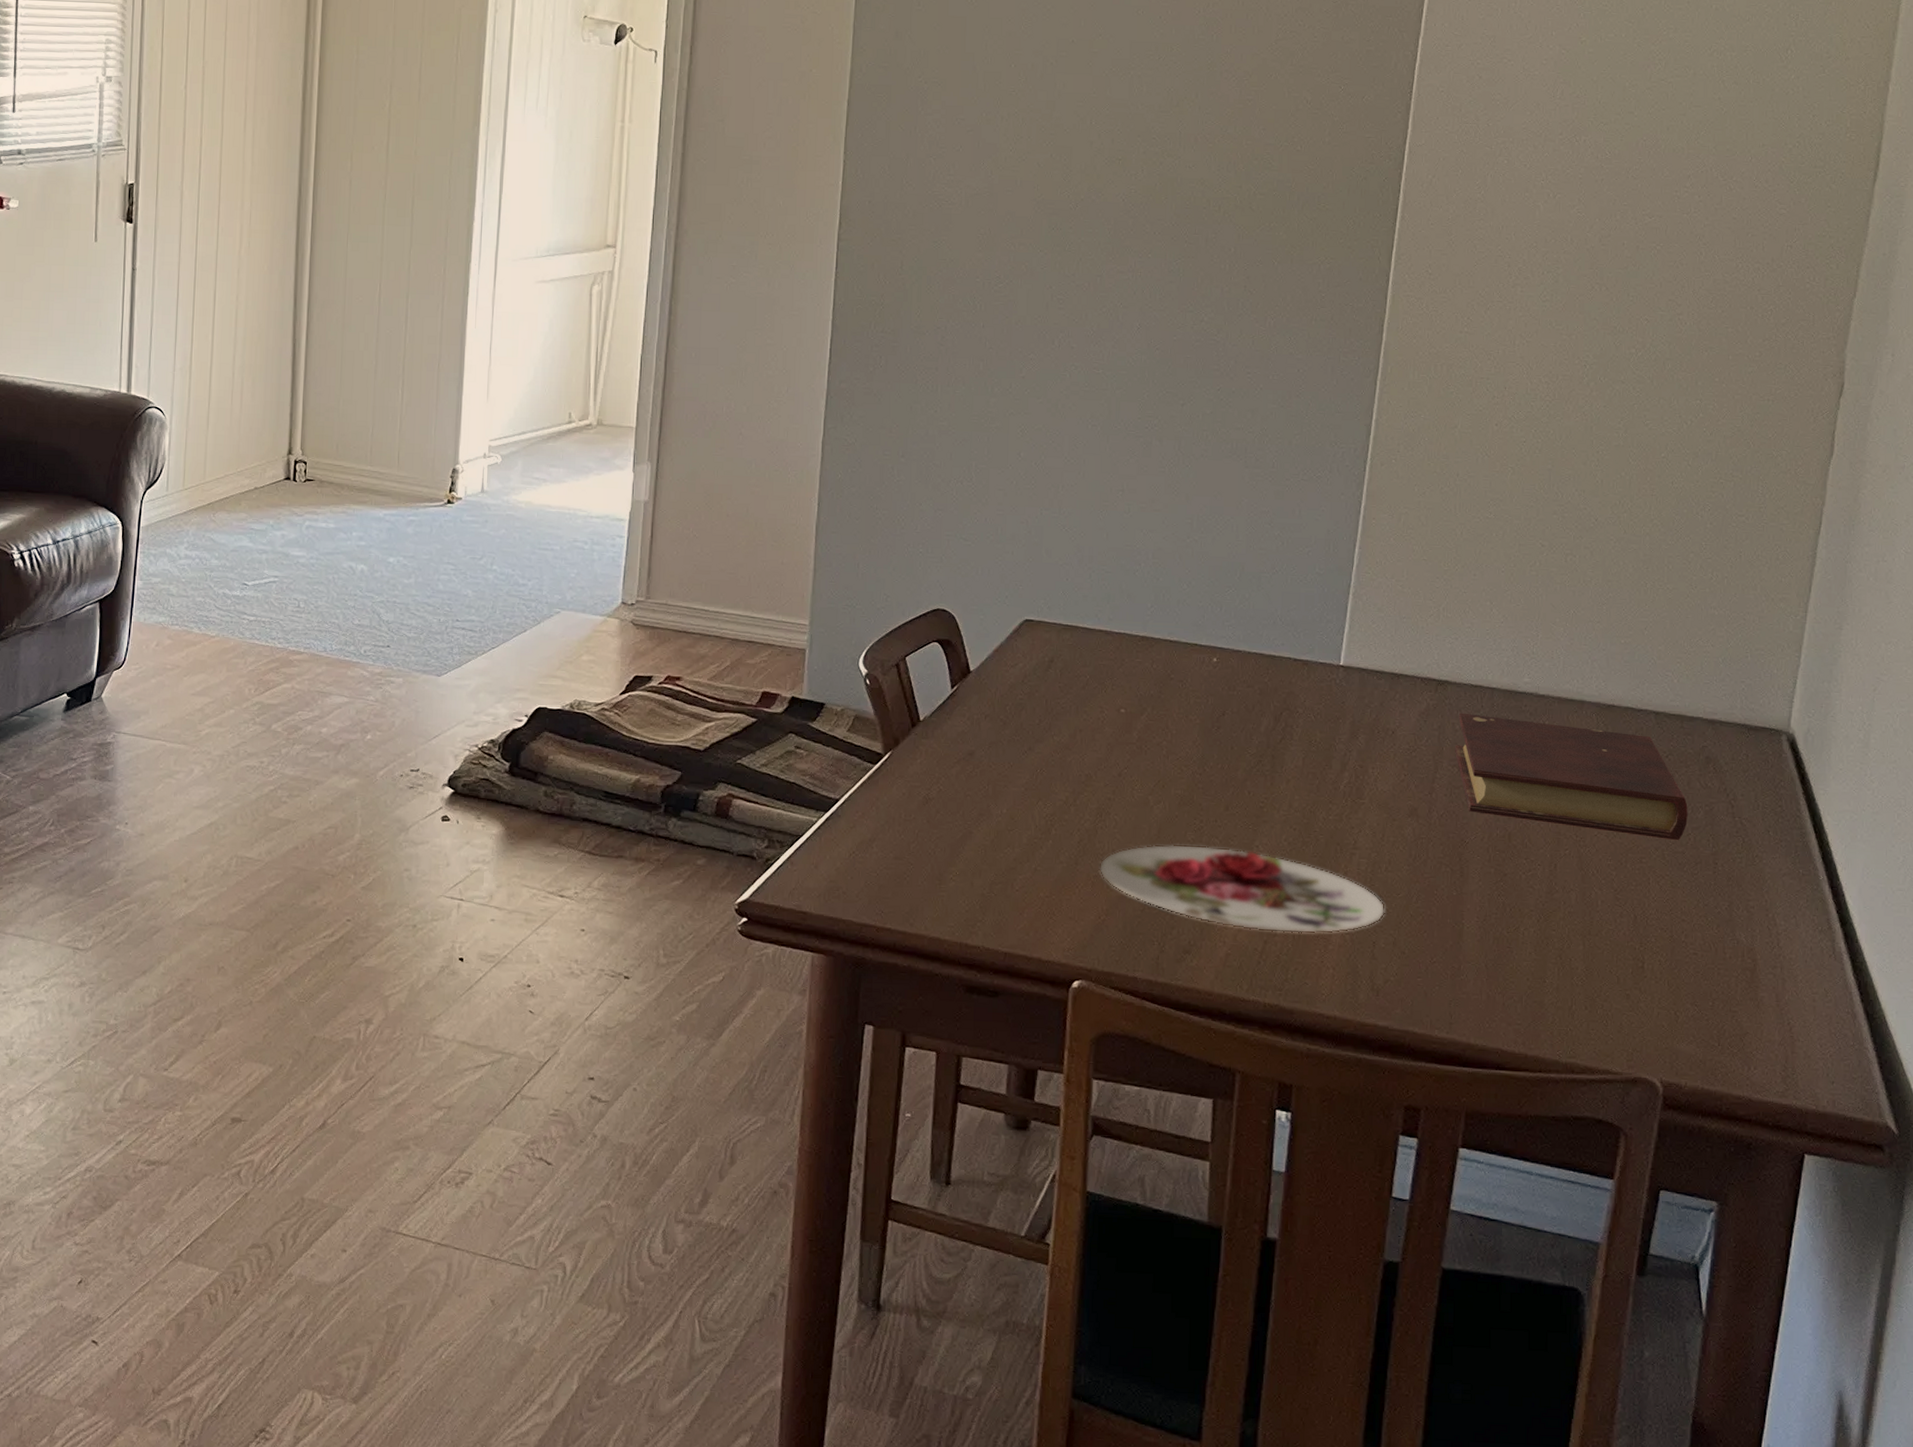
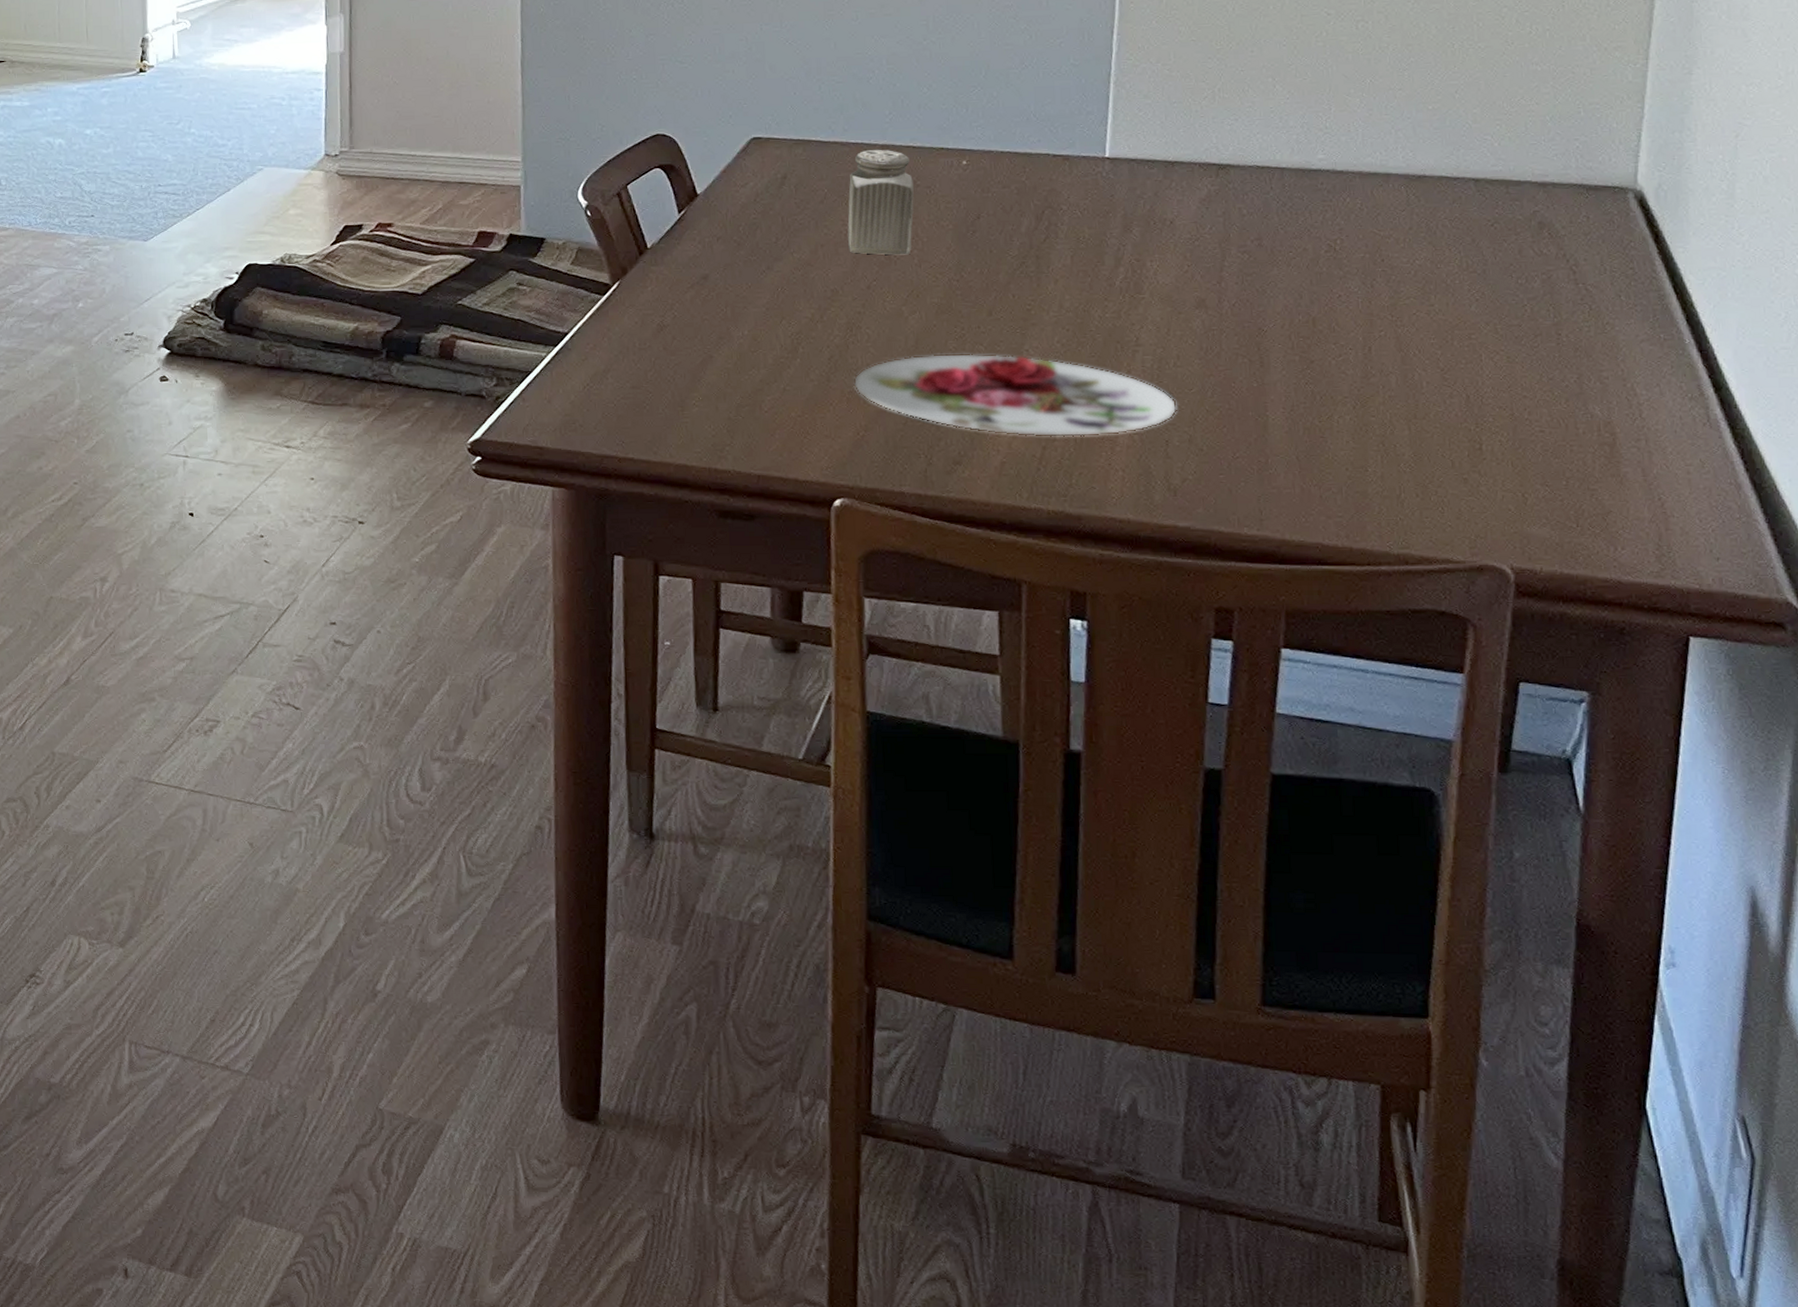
salt shaker: none [1104,640,1168,746] -> present [847,149,914,255]
book: present [1455,713,1688,841] -> none [1244,196,1522,313]

